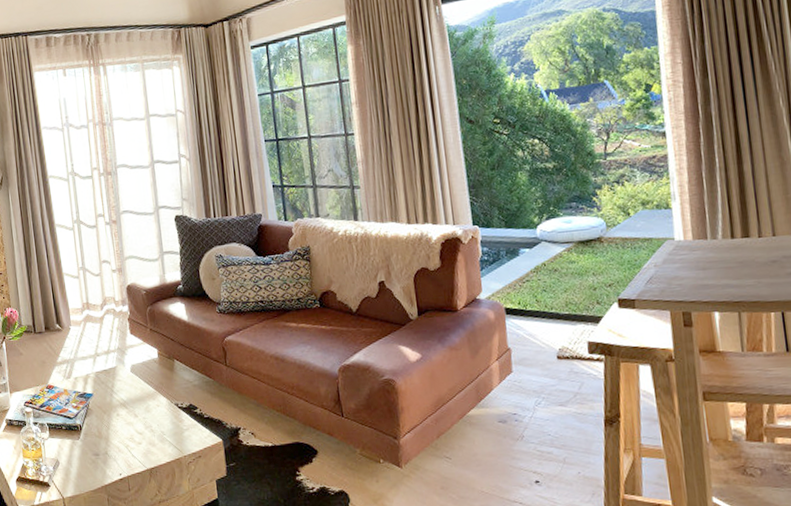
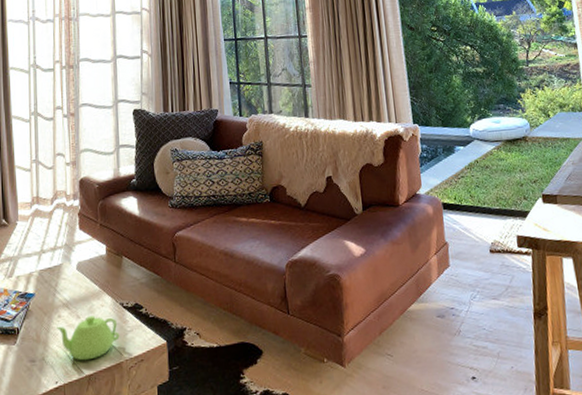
teapot: none [115,415,177,456] -> present [55,316,120,361]

